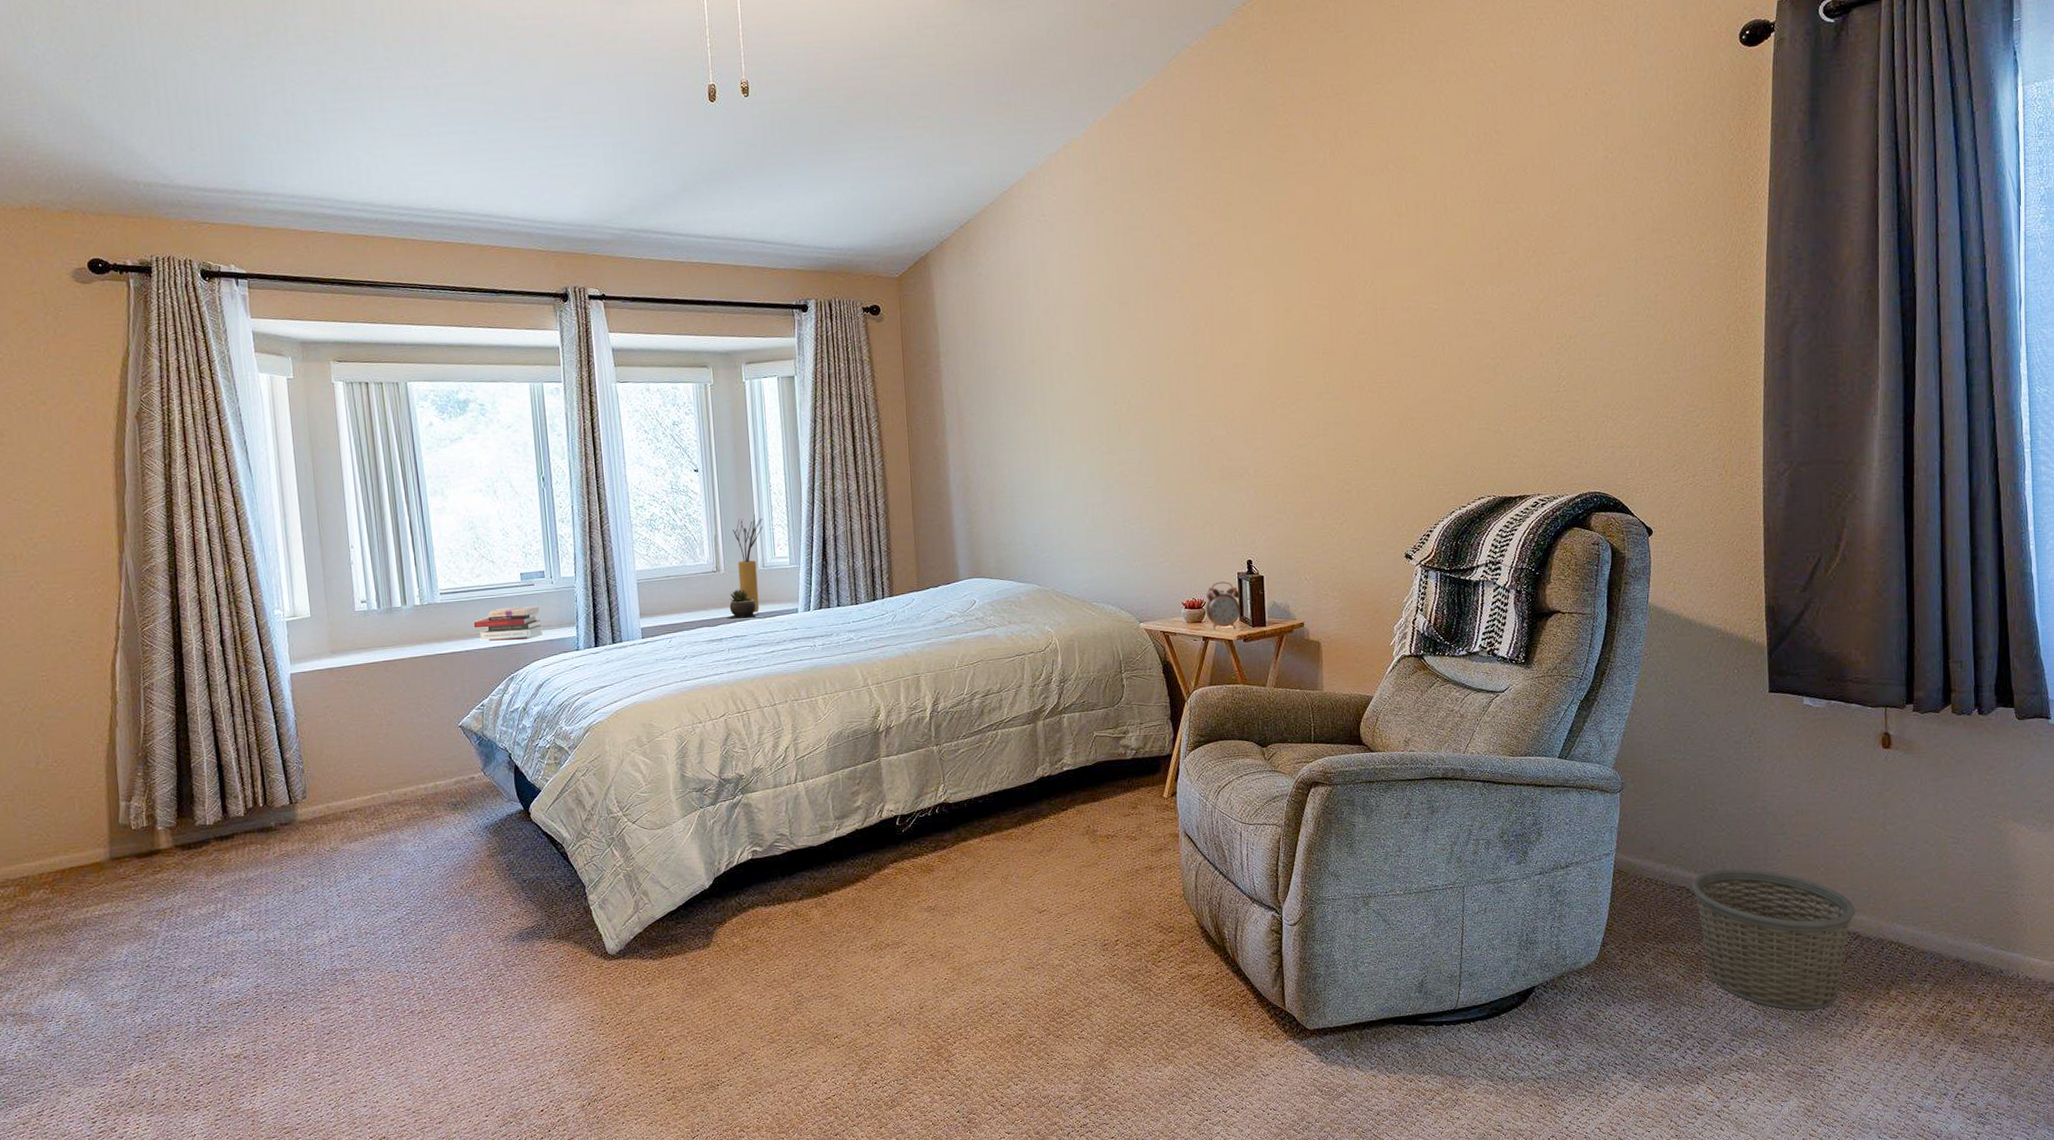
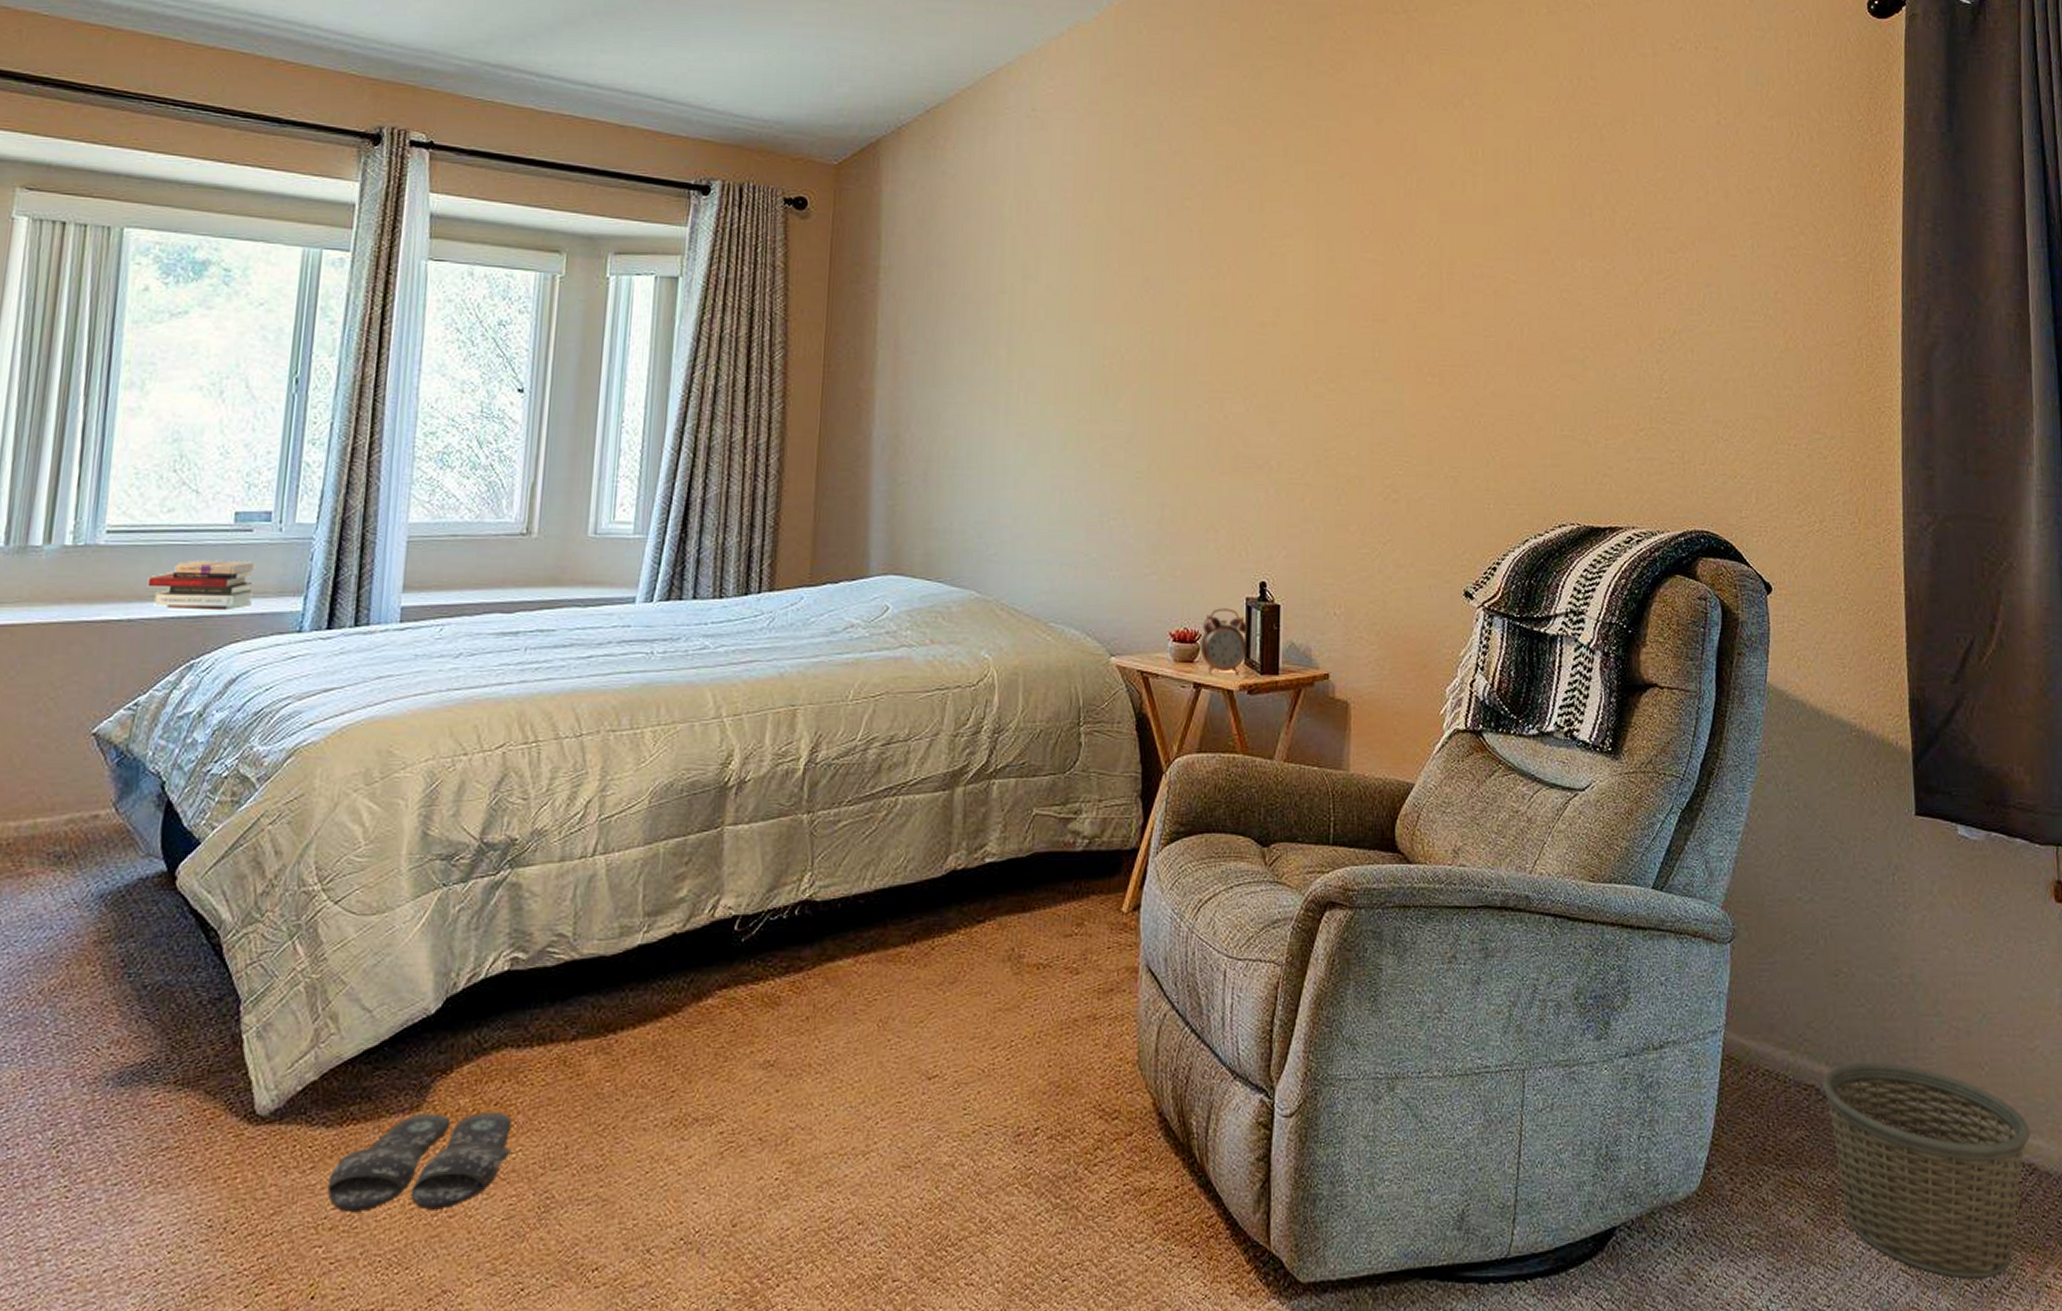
slippers: none [660,945,772,1009] -> present [327,1111,513,1211]
succulent plant: present [728,588,759,619] -> none [532,562,578,605]
vase: present [733,514,763,613] -> none [556,459,606,598]

